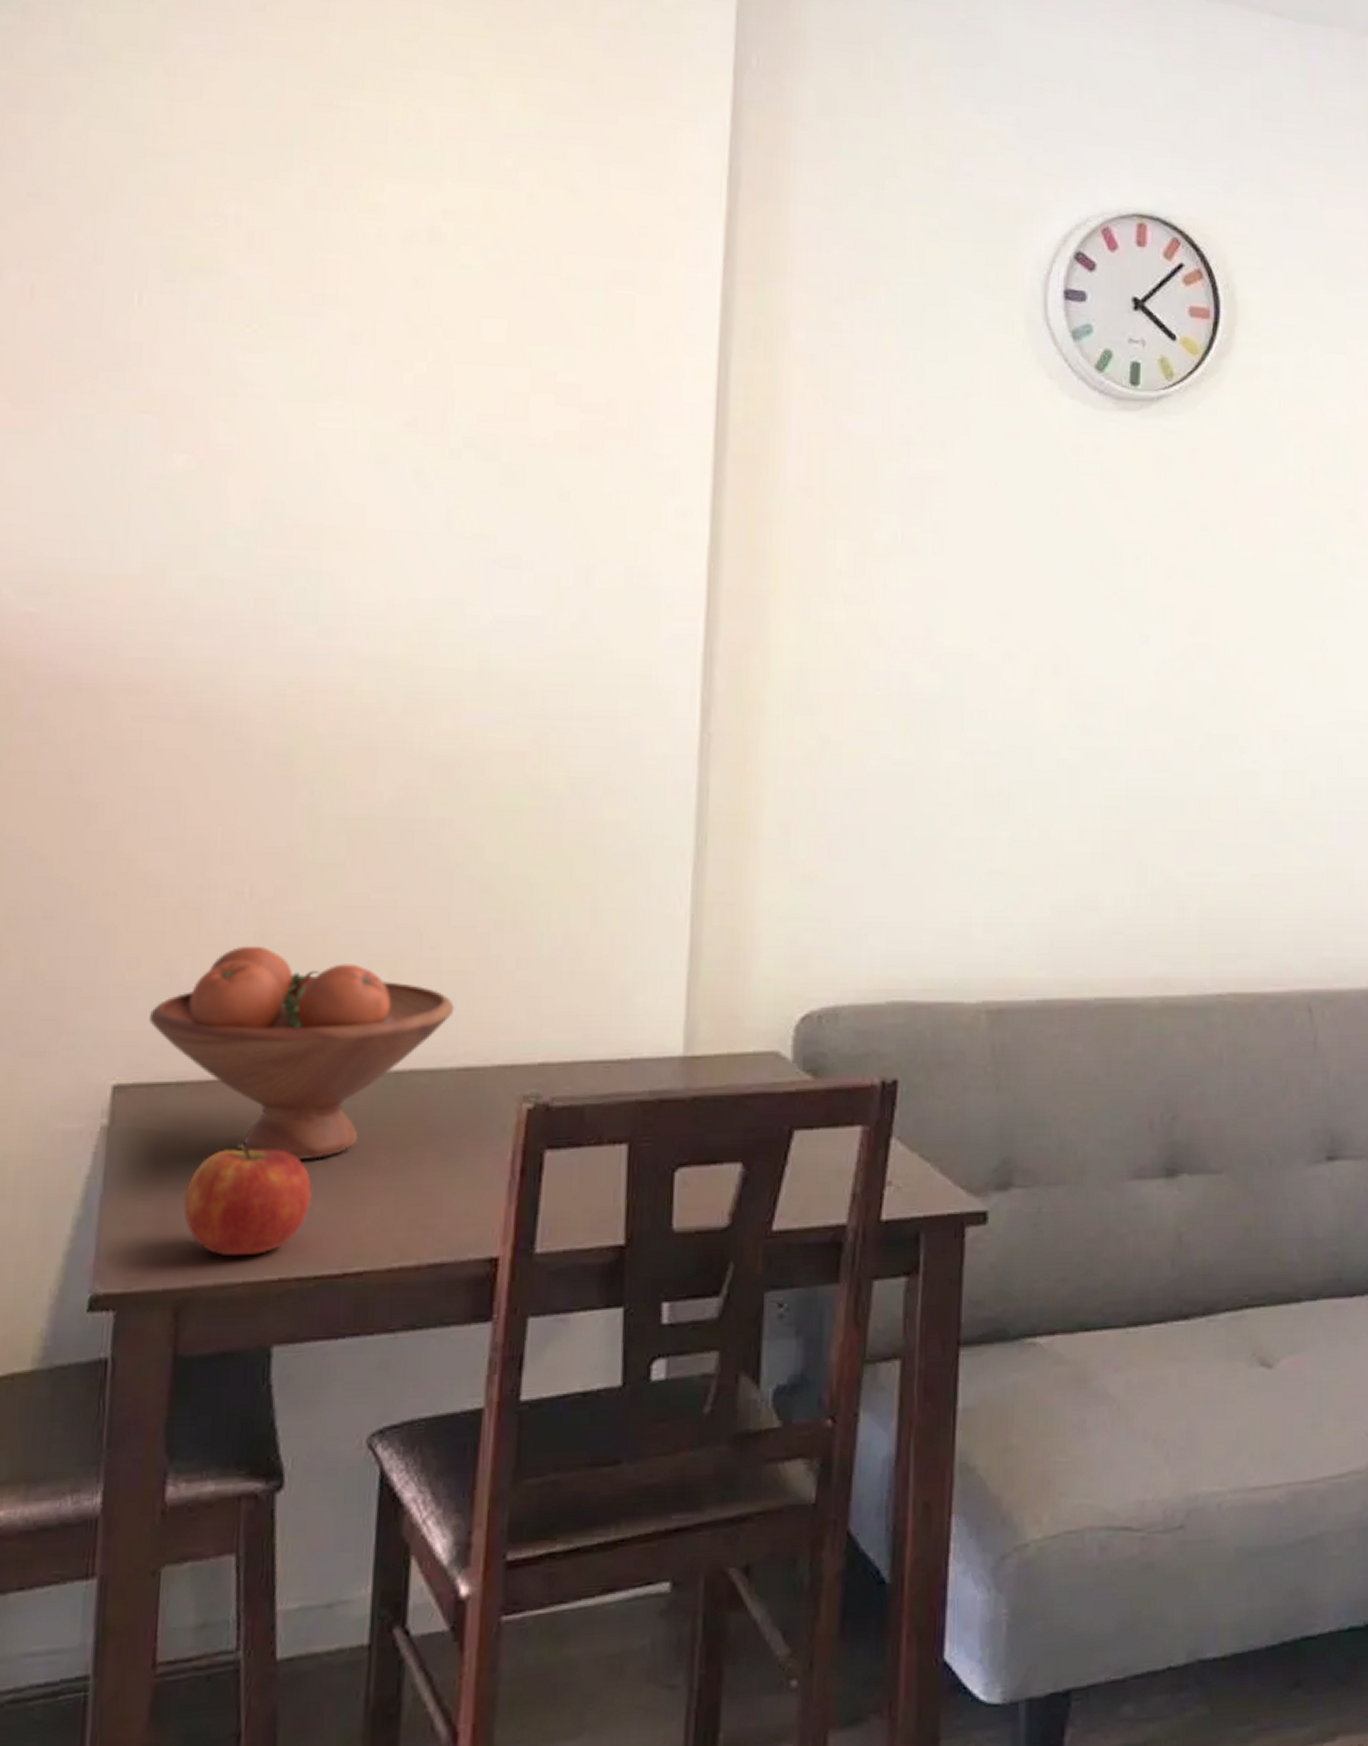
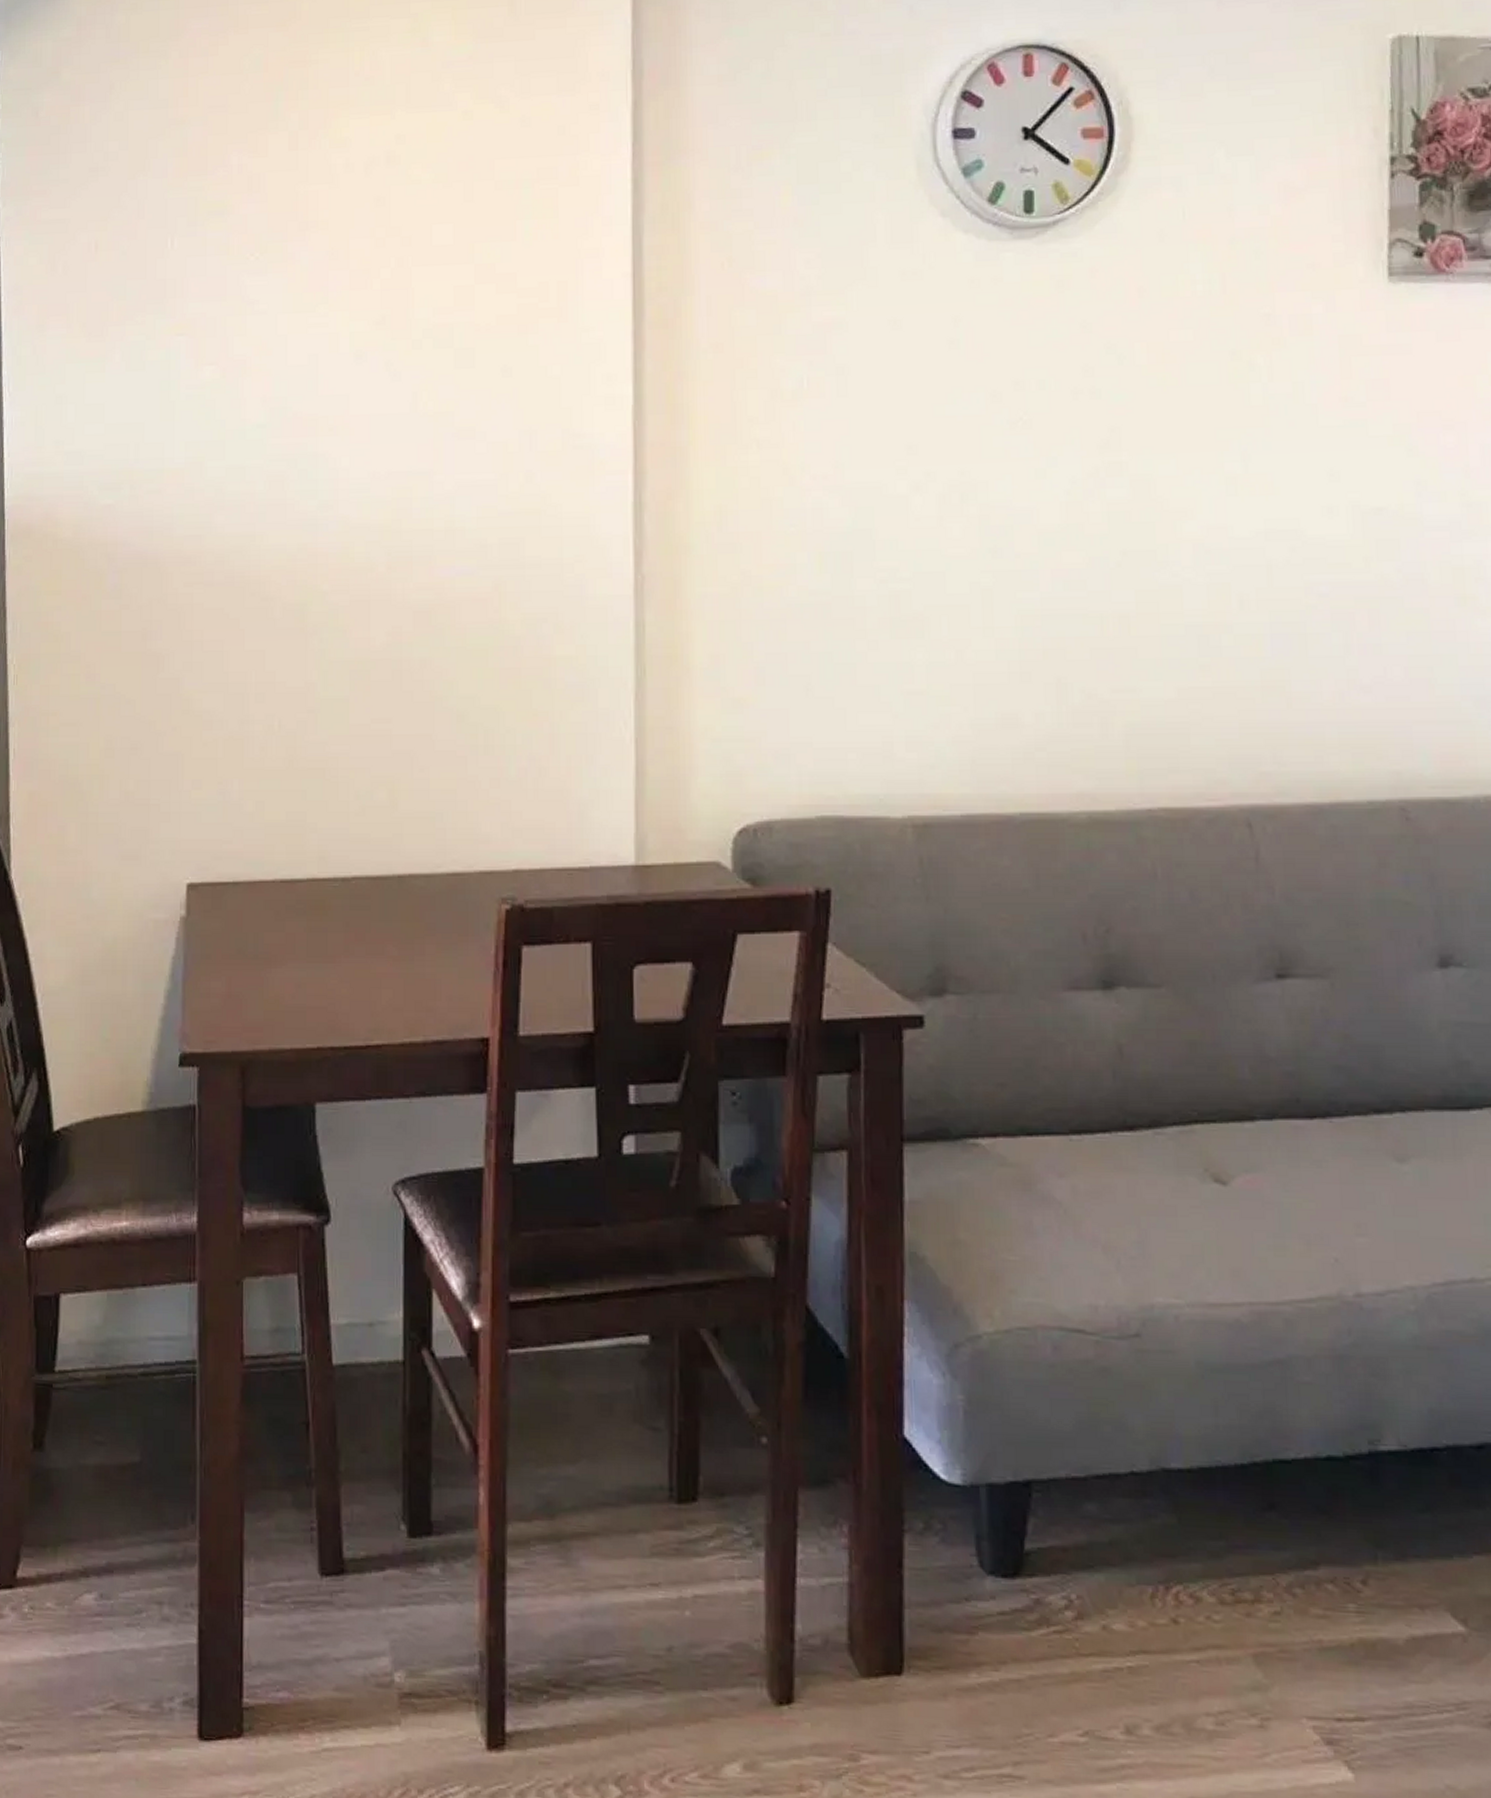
fruit bowl: present [149,945,455,1159] -> none [211,769,442,948]
apple: present [183,1144,312,1257] -> none [244,934,339,1027]

